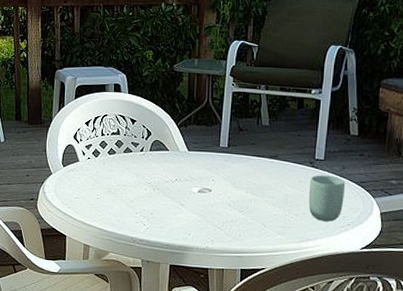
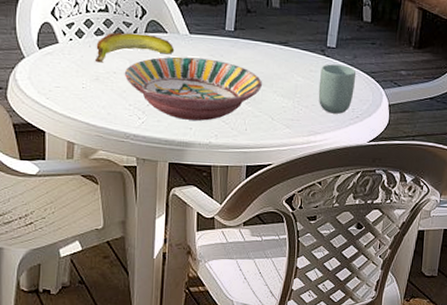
banana: none [107,151,175,177] -> present [94,32,175,63]
serving bowl: none [132,170,255,227] -> present [124,56,263,121]

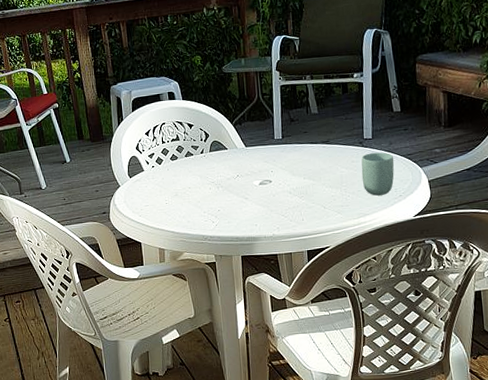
banana: present [94,32,175,63] -> none [172,152,235,182]
serving bowl: present [124,56,263,121] -> none [197,165,313,218]

